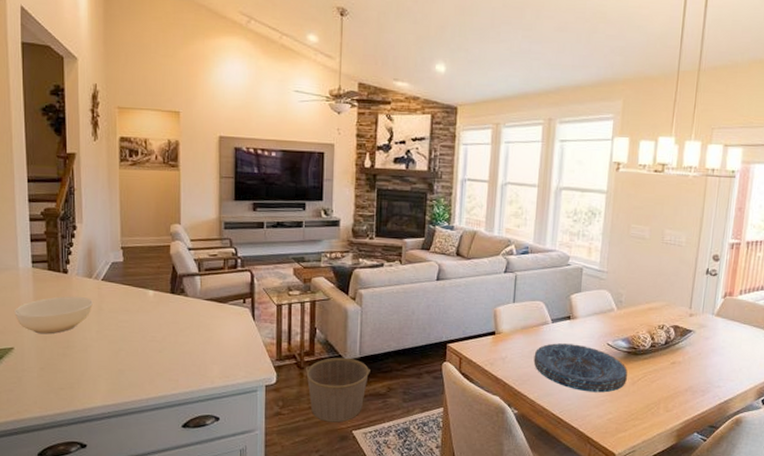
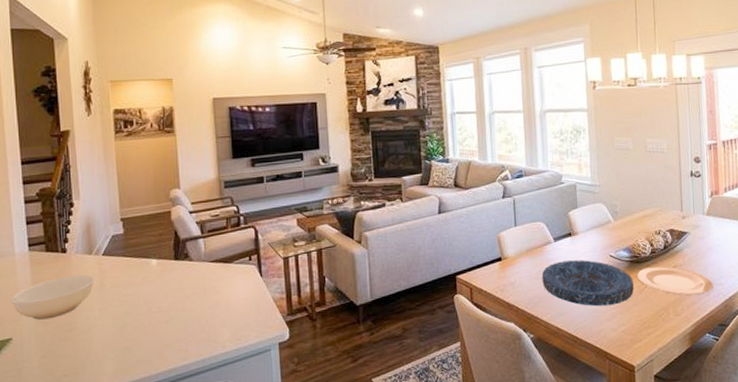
basket: present [305,357,370,423] -> none [317,303,383,373]
plate: none [632,360,710,394] -> present [637,266,713,296]

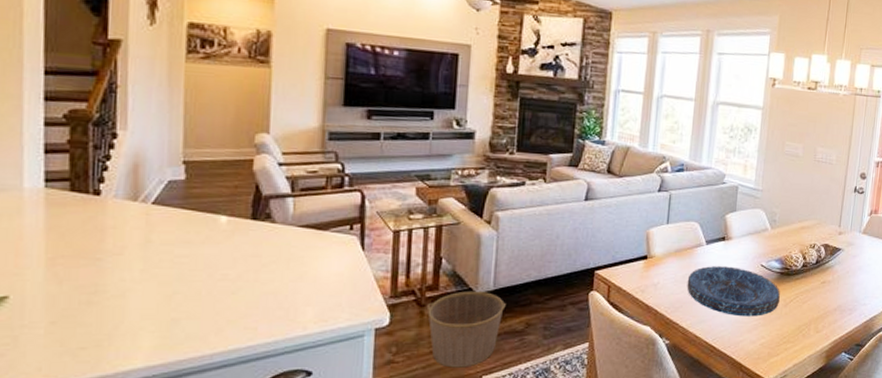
bowl: present [12,274,94,320] -> none [12,224,137,277]
basket: none [317,303,383,373] -> present [426,290,506,368]
plate: present [637,266,713,296] -> none [785,281,857,313]

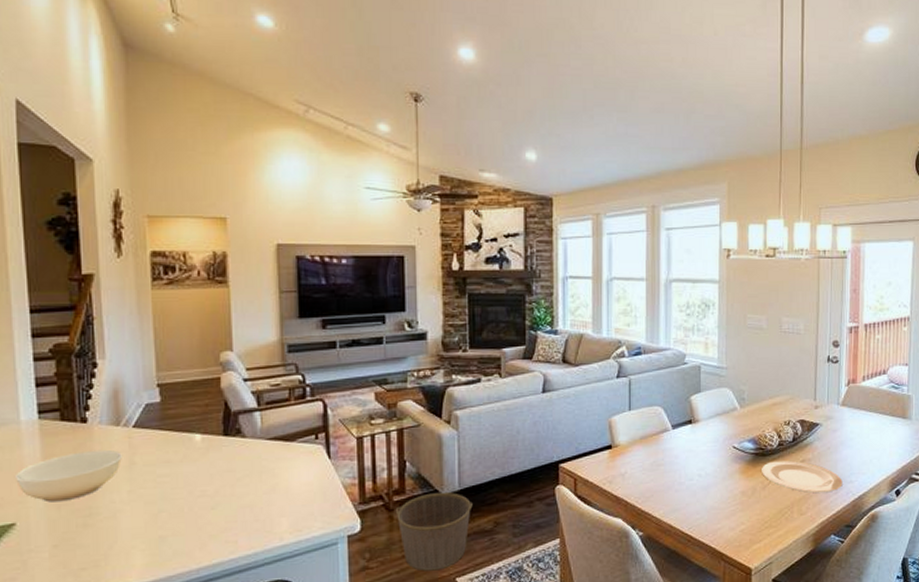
bowl: none [12,224,137,277] -> present [15,449,122,503]
placemat: present [687,266,780,317] -> none [656,450,757,503]
plate: none [785,281,857,313] -> present [762,460,843,493]

